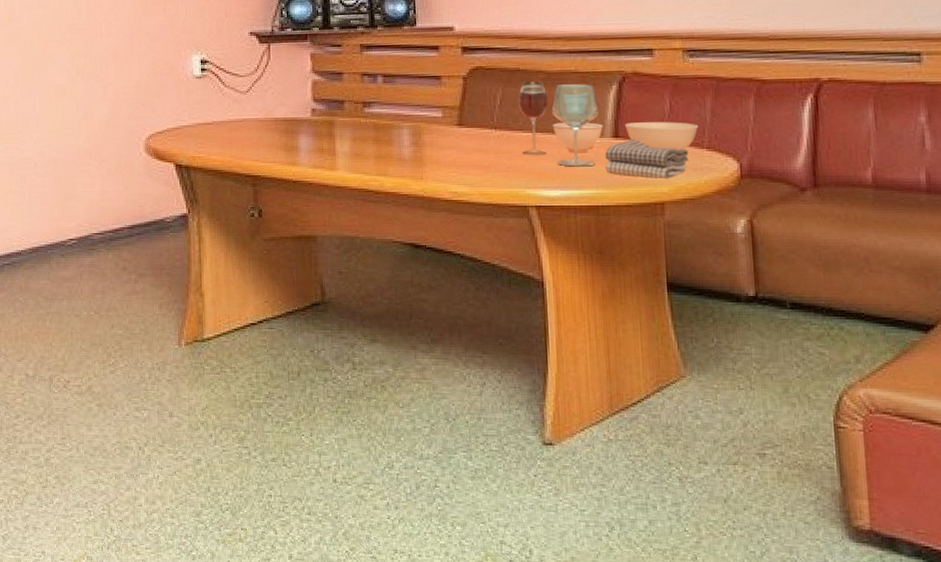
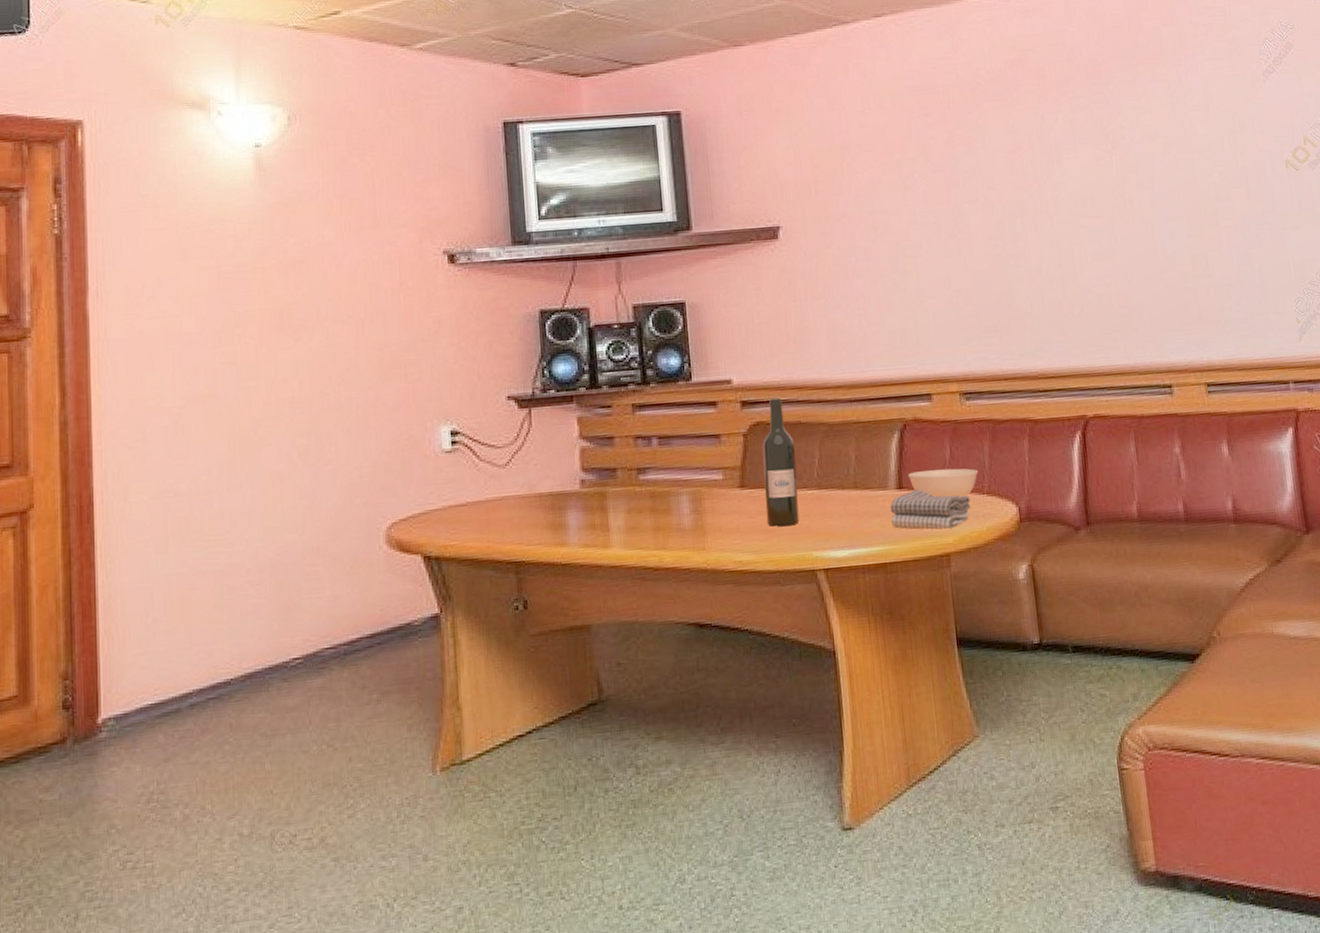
wine bottle: none [480,46,514,164] -> present [762,398,800,527]
wineglass: present [518,81,548,155] -> none [801,434,833,515]
wine glass: present [551,83,599,167] -> none [834,434,883,524]
bowl: present [552,123,604,153] -> none [836,475,888,509]

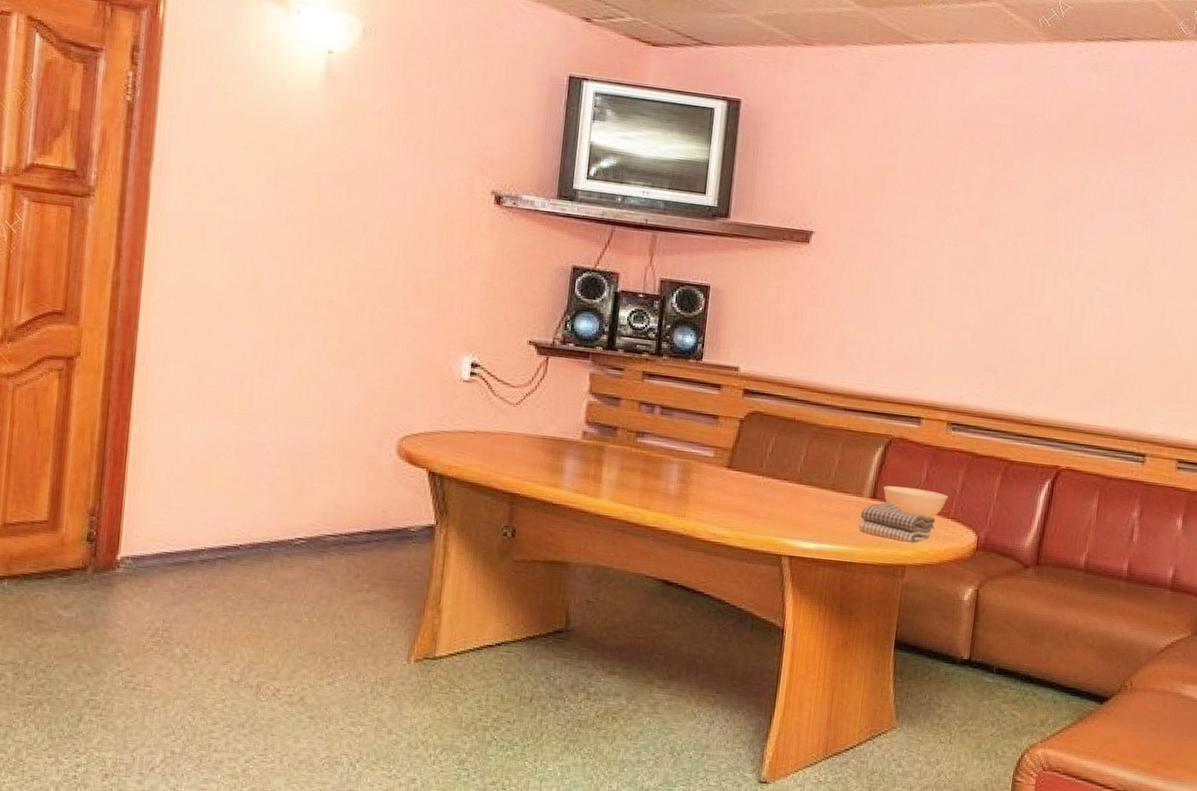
wine bottle: present [762,398,800,527] -> none [745,393,785,512]

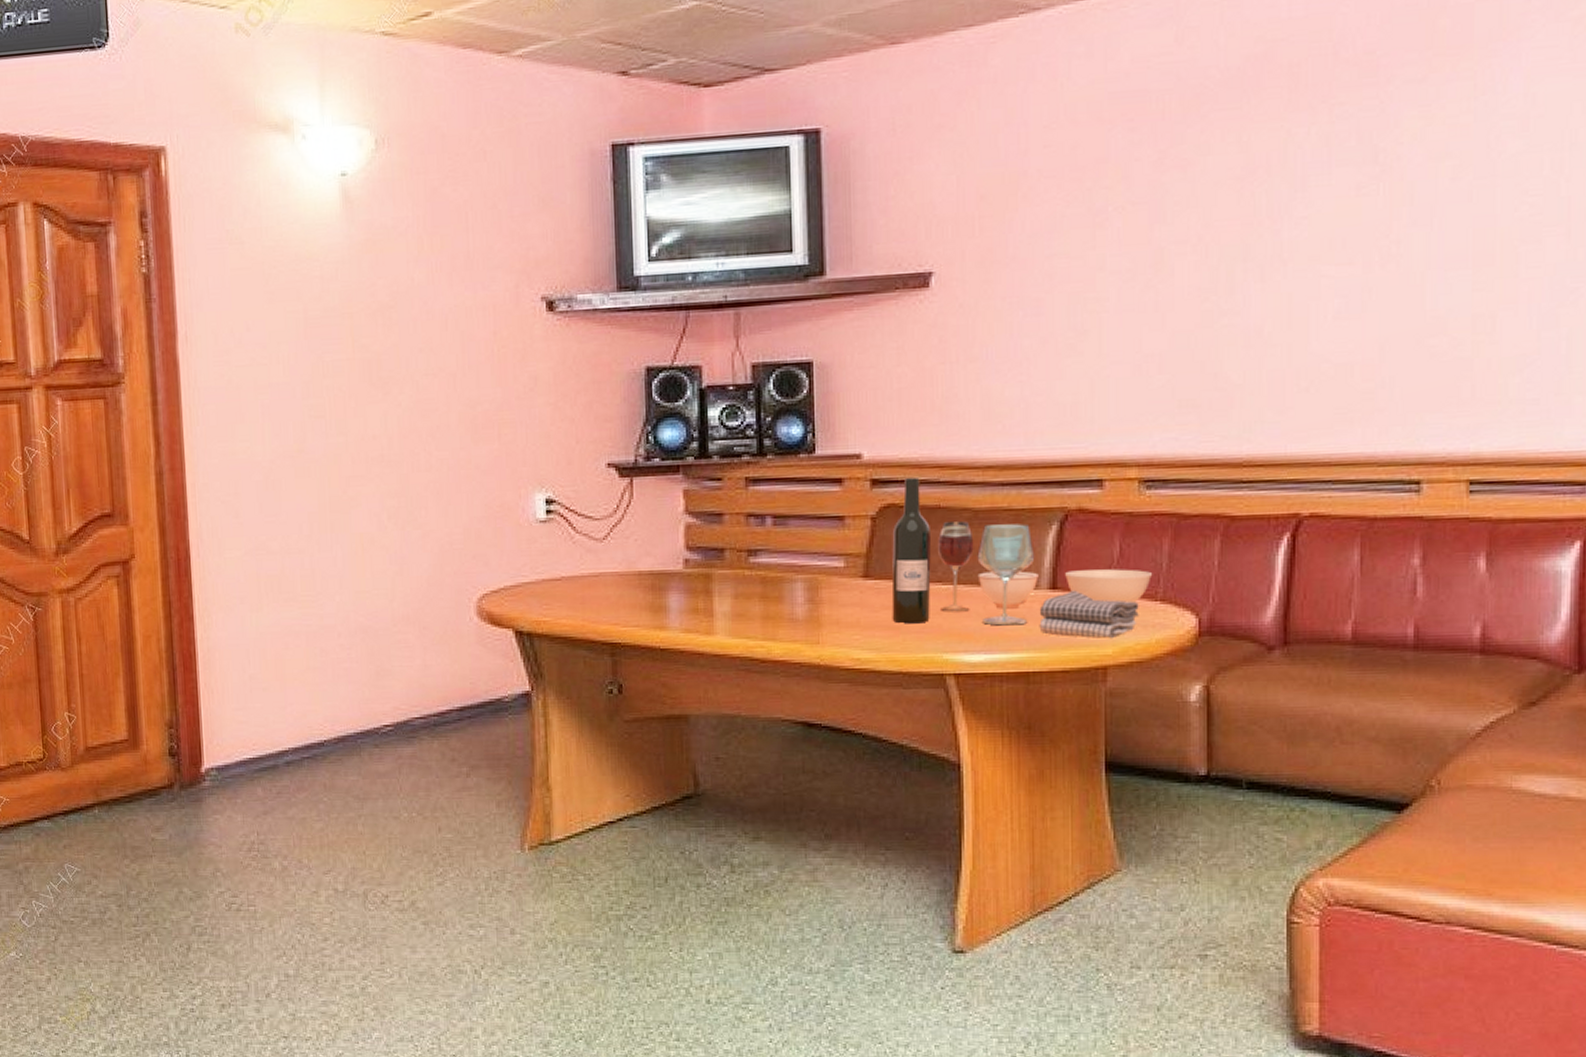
wine bottle: none [745,393,785,512] -> present [891,478,931,624]
wineglass: none [784,433,818,507] -> present [938,521,974,612]
wine glass: none [816,440,863,524] -> present [977,523,1035,626]
bowl: none [817,477,865,510] -> present [977,572,1040,609]

